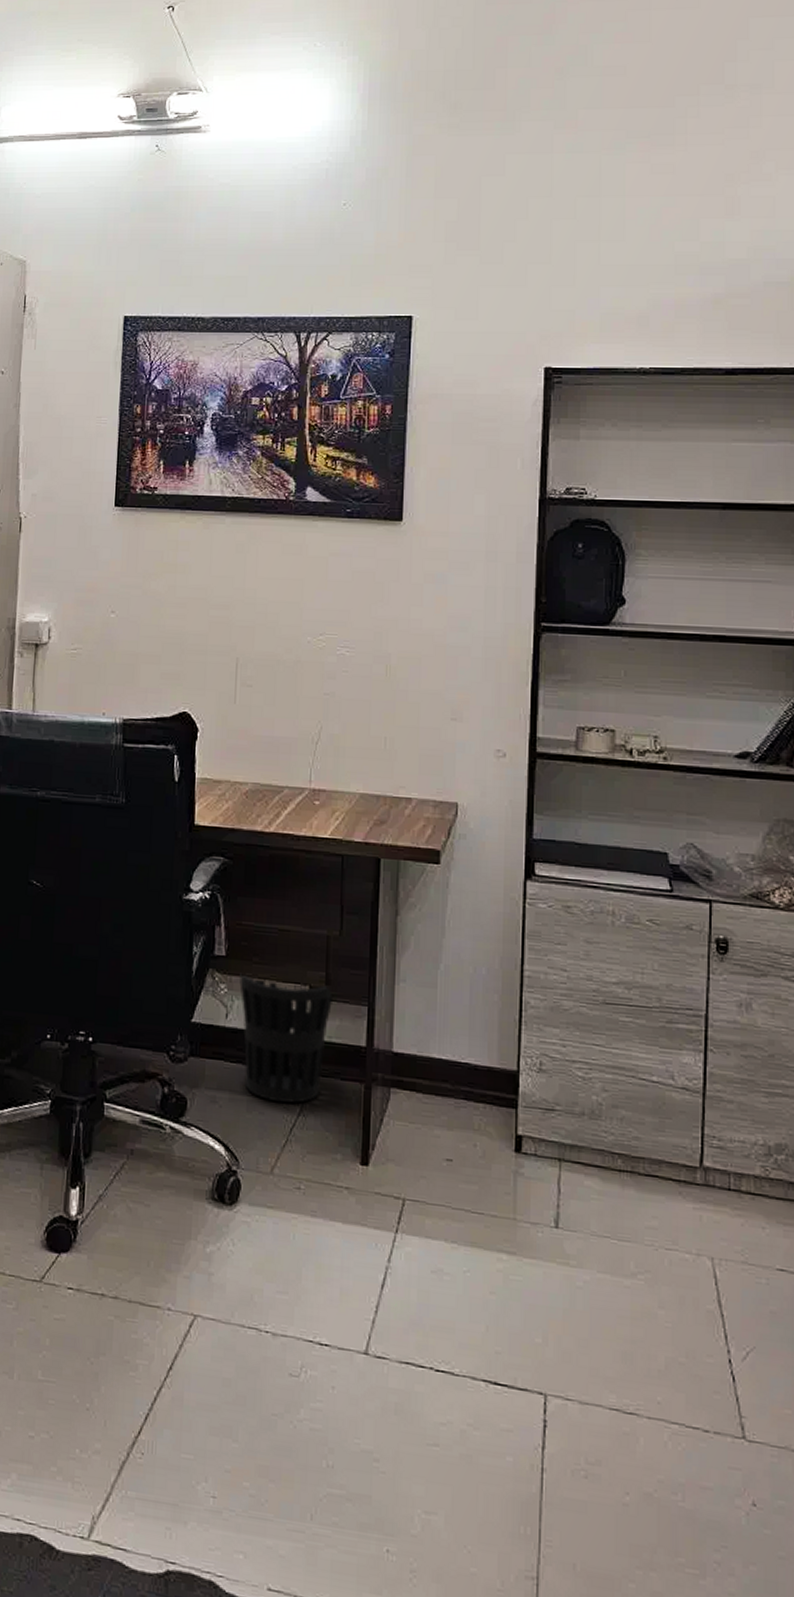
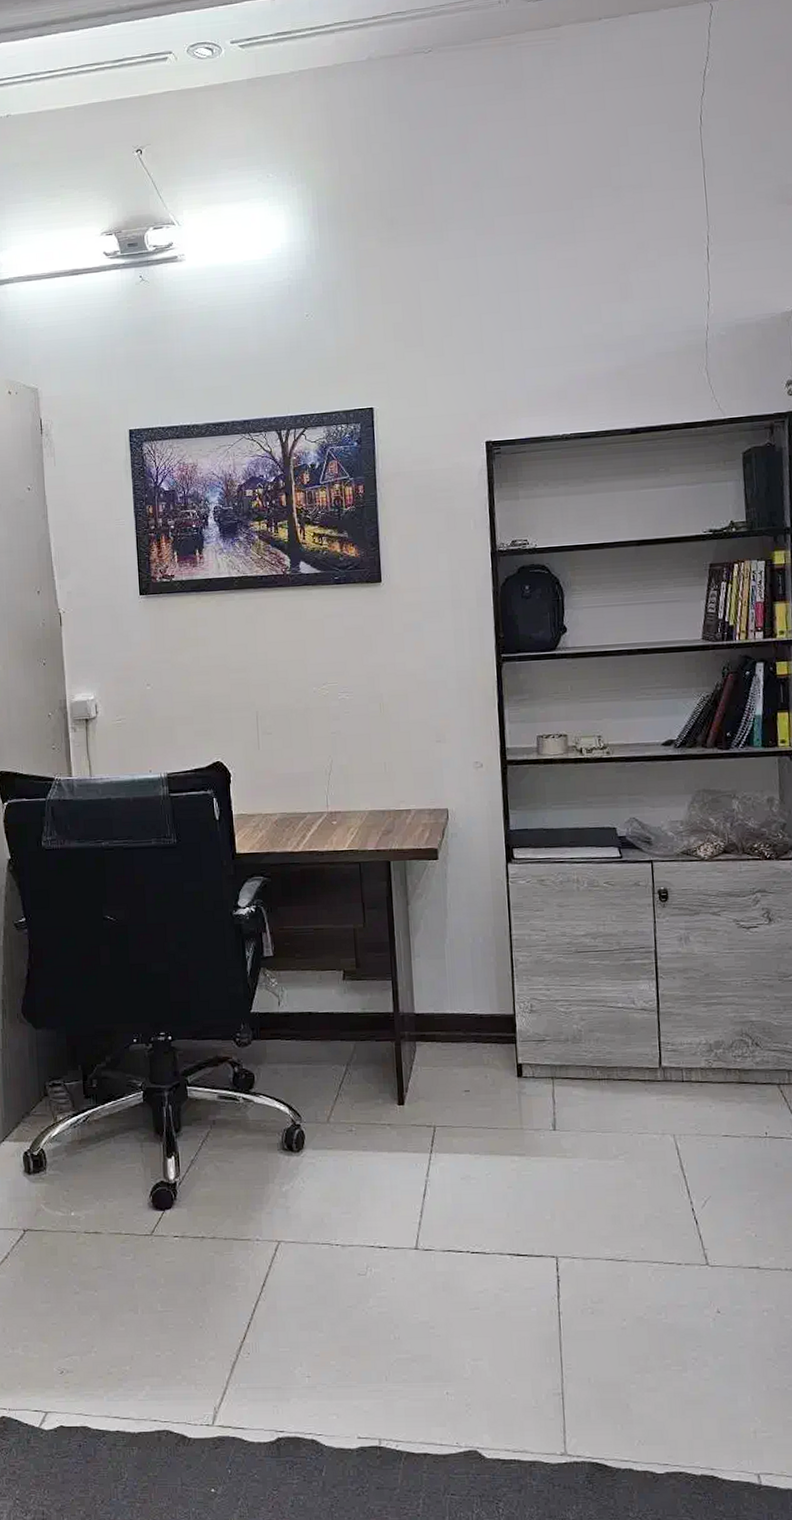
wastebasket: present [239,973,334,1103] -> none [286,968,364,1066]

